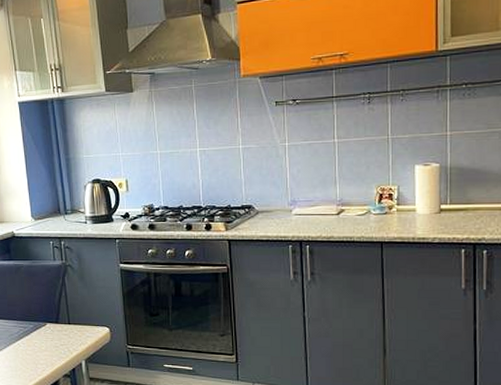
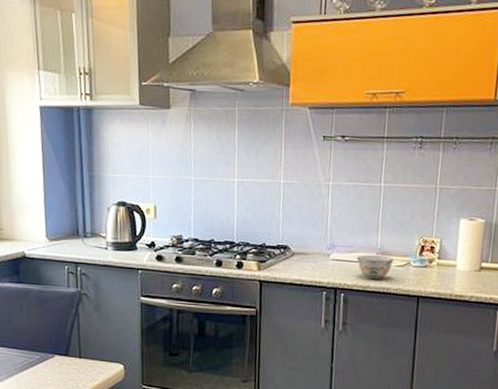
soup bowl: none [318,207,355,230] -> present [356,255,394,280]

